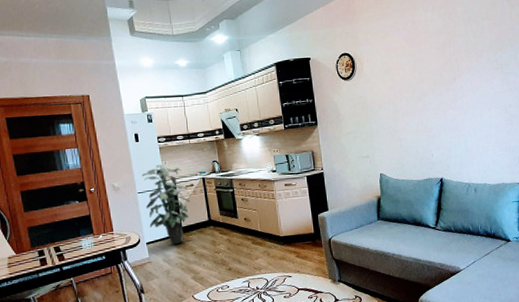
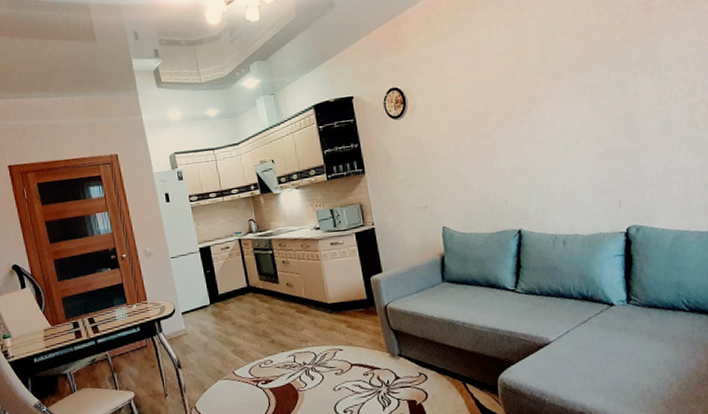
indoor plant: present [141,164,190,245] -> none [174,226,227,315]

